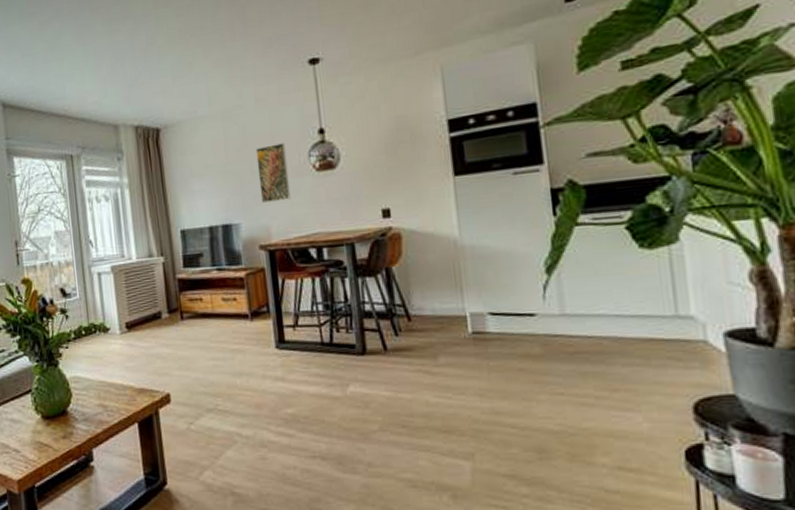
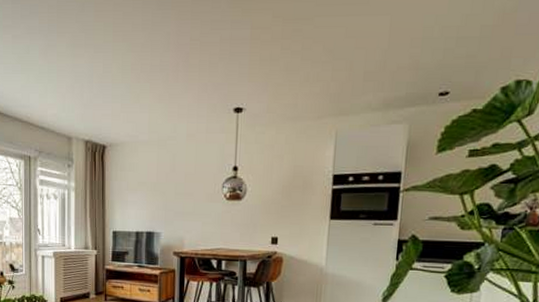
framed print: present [255,143,291,203] -> none [180,173,205,219]

